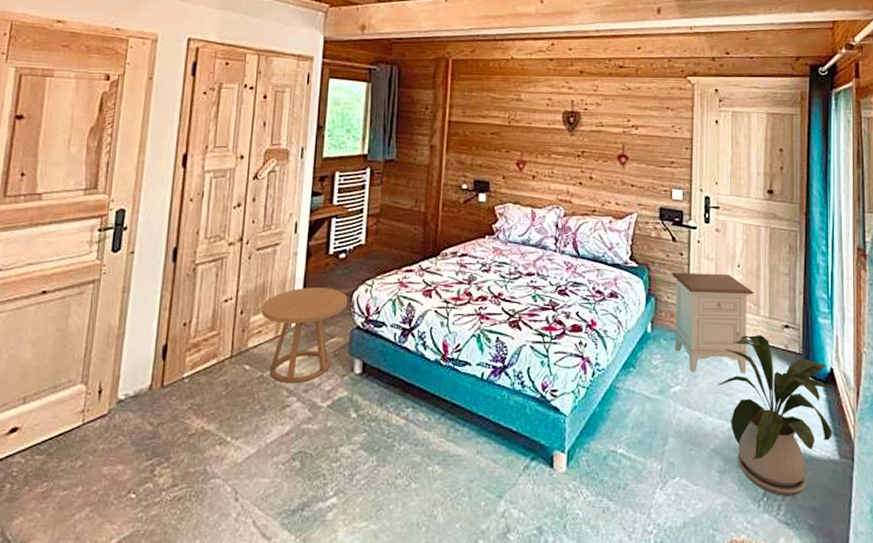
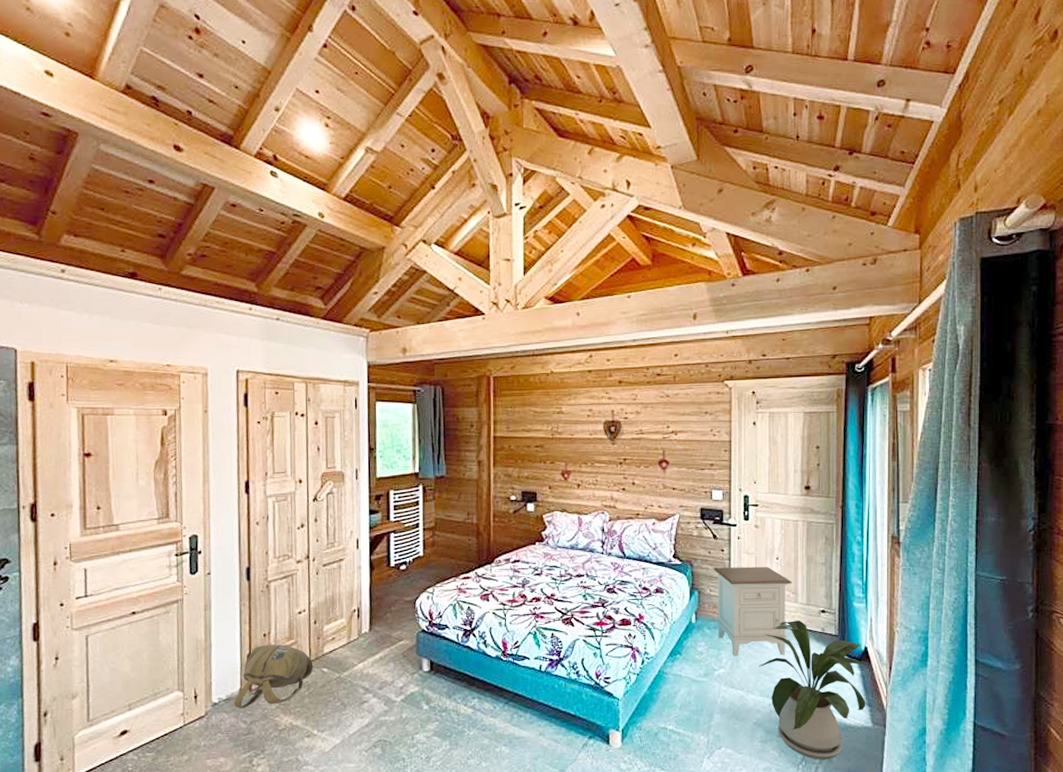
backpack: none [142,334,235,407] -> present [234,644,314,708]
side table: present [261,287,348,383] -> none [333,597,412,682]

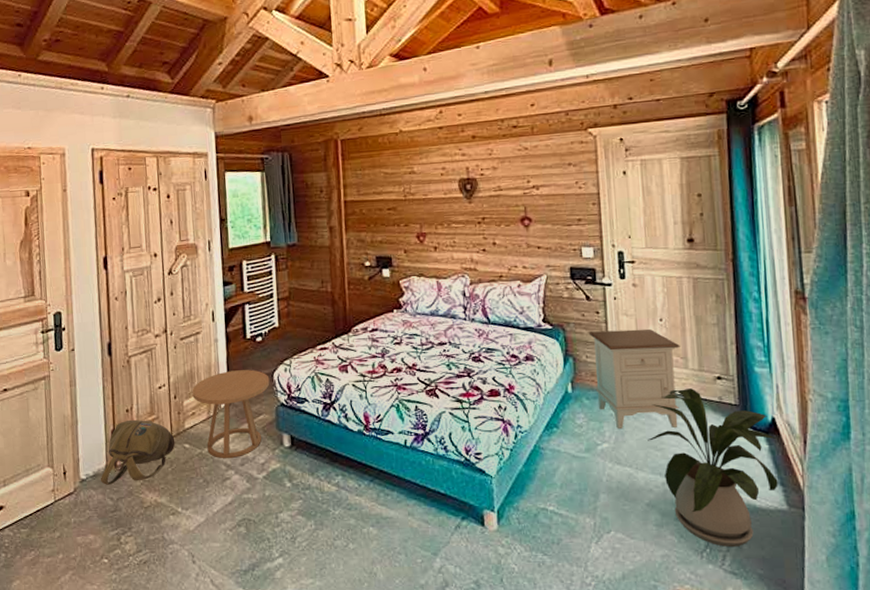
side table: none [333,597,412,682] -> present [192,369,270,458]

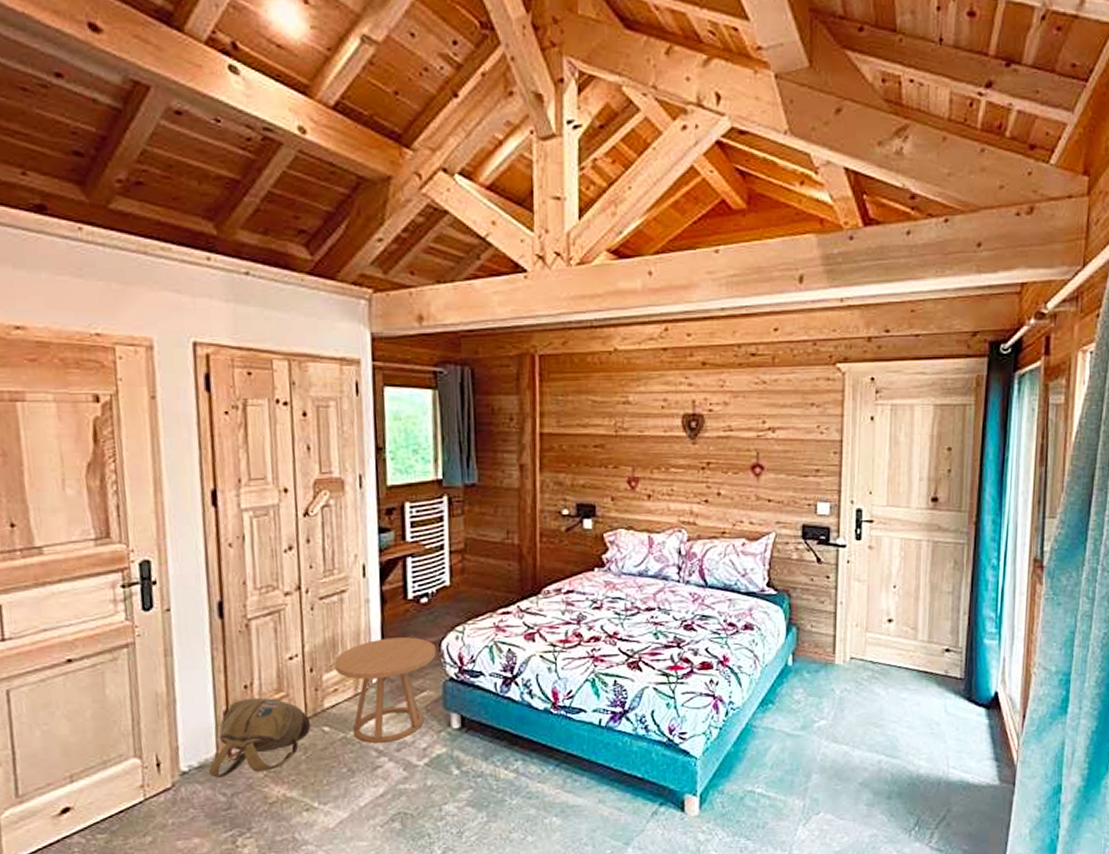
nightstand: present [588,328,680,429] -> none [816,596,911,704]
house plant: present [648,388,778,548] -> none [868,661,998,825]

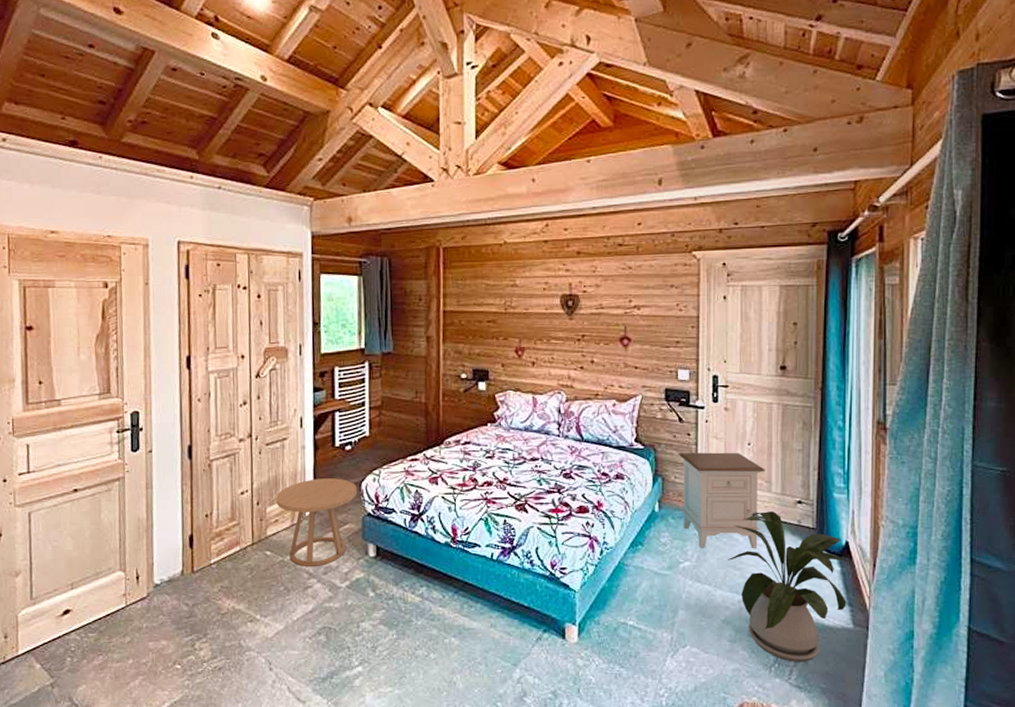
backpack: present [209,697,311,778] -> none [176,525,256,591]
nightstand: none [816,596,911,704] -> present [679,452,765,548]
house plant: none [868,661,998,825] -> present [728,511,849,663]

